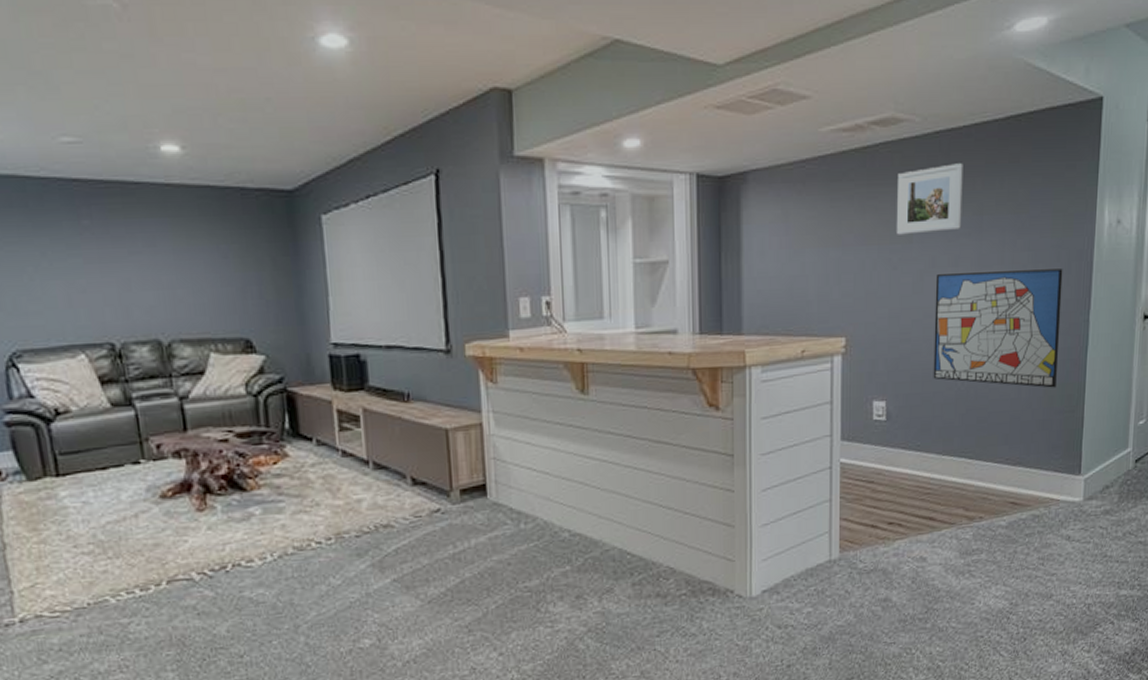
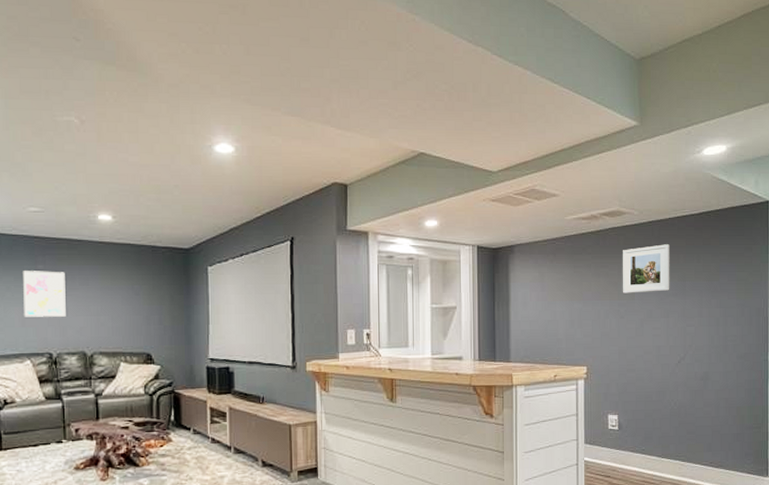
wall art: none [61,228,129,294] -> present [23,271,66,317]
wall art: present [933,269,1063,388] -> none [652,321,747,410]

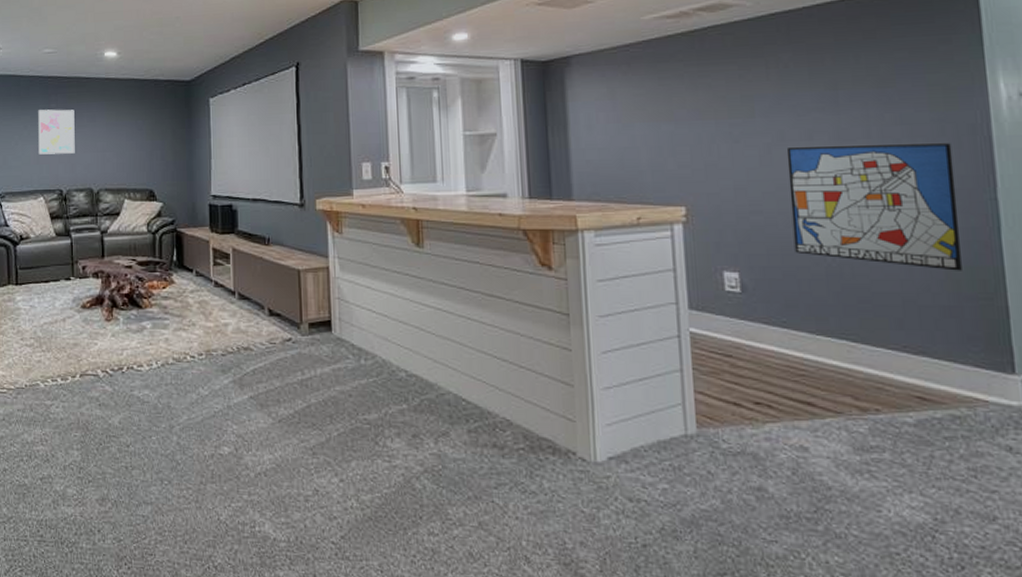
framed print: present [622,244,670,293] -> none [731,42,812,110]
wall art: none [652,321,747,410] -> present [786,143,962,271]

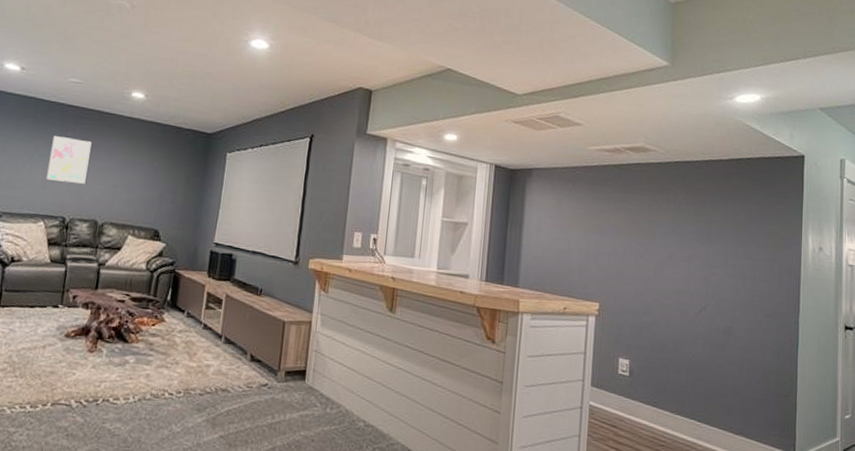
wall art: present [786,143,962,271] -> none [669,266,776,374]

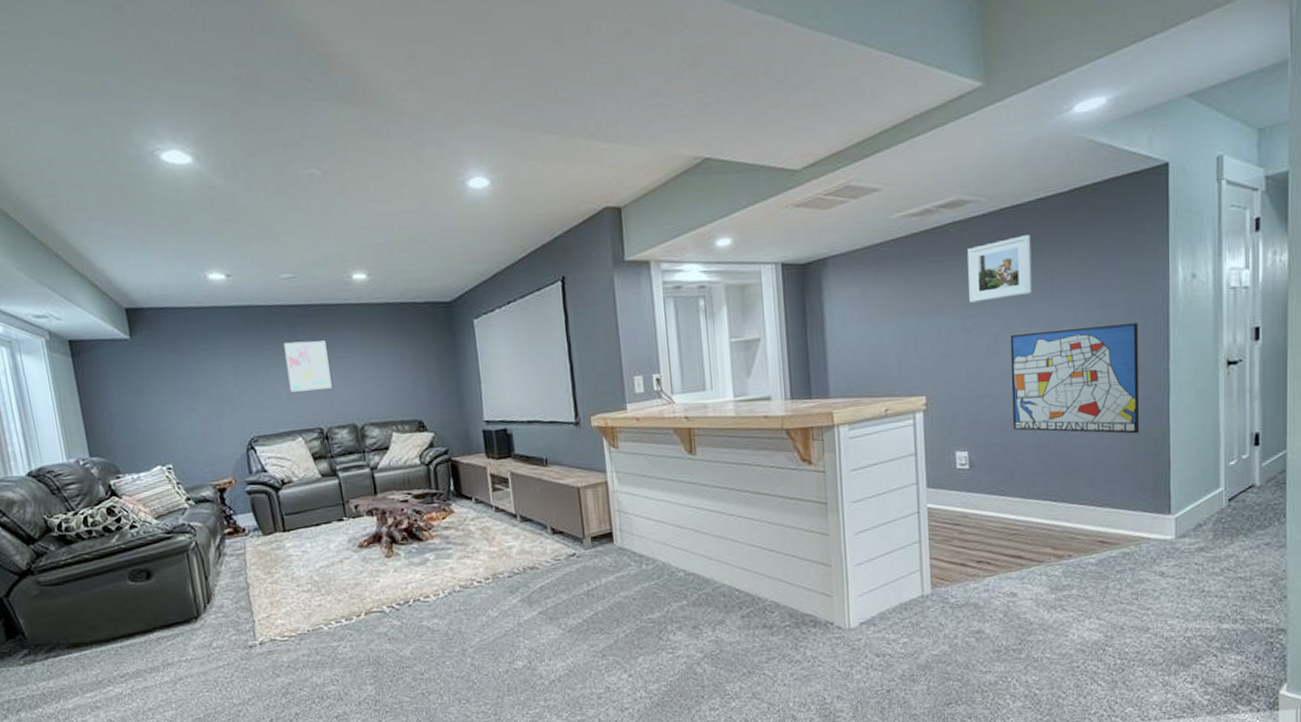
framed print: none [642,186,696,235] -> present [967,235,1032,303]
wall art: none [669,266,776,374] -> present [1010,323,1140,434]

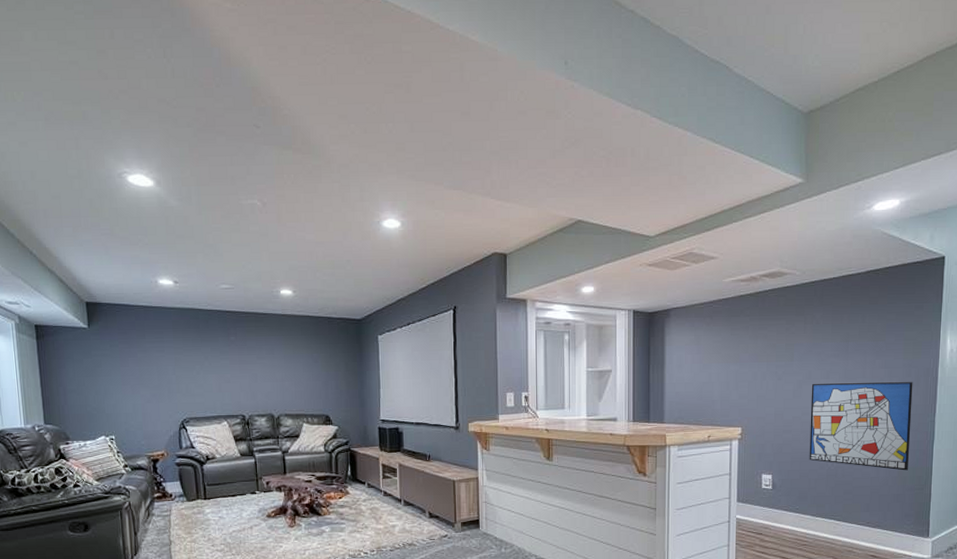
wall art: present [284,340,332,392] -> none [218,342,256,383]
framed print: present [967,235,1032,303] -> none [780,304,833,355]

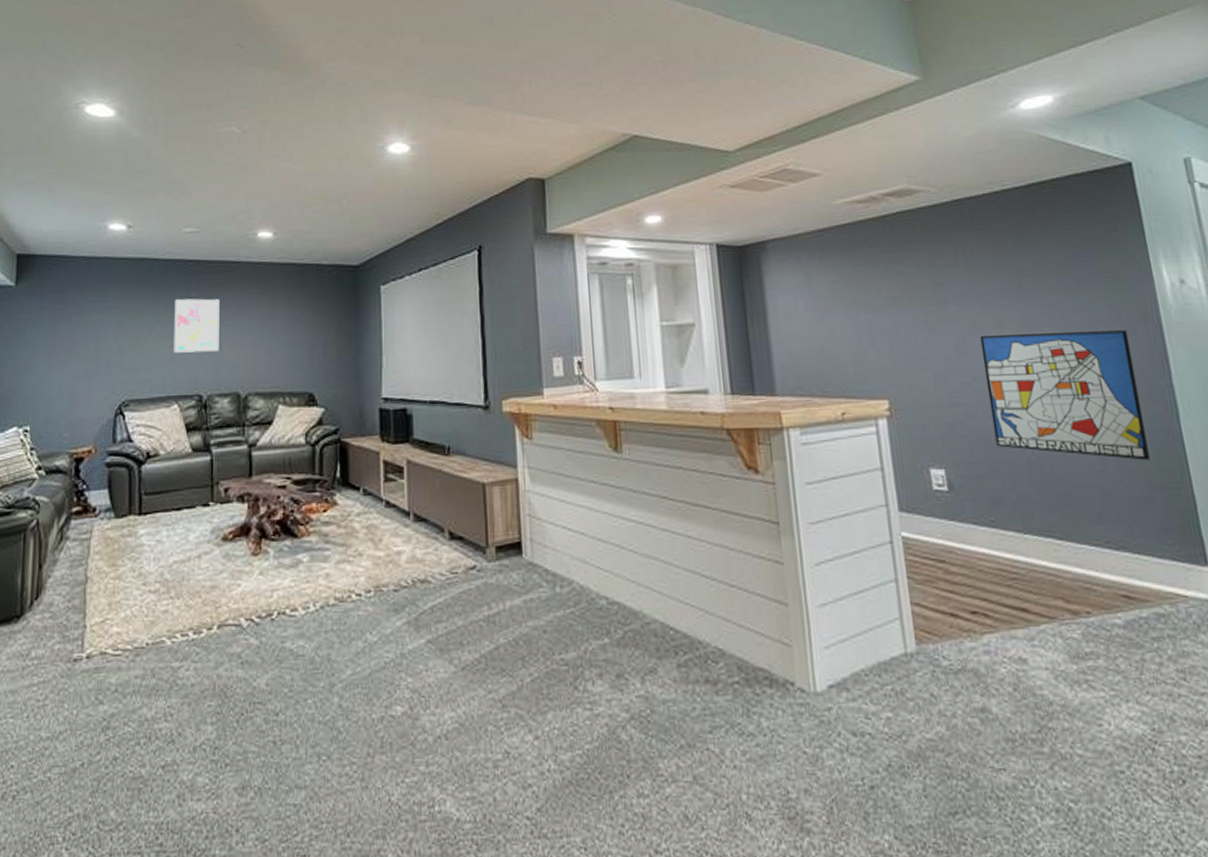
wall art: none [218,342,256,383] -> present [174,298,220,353]

